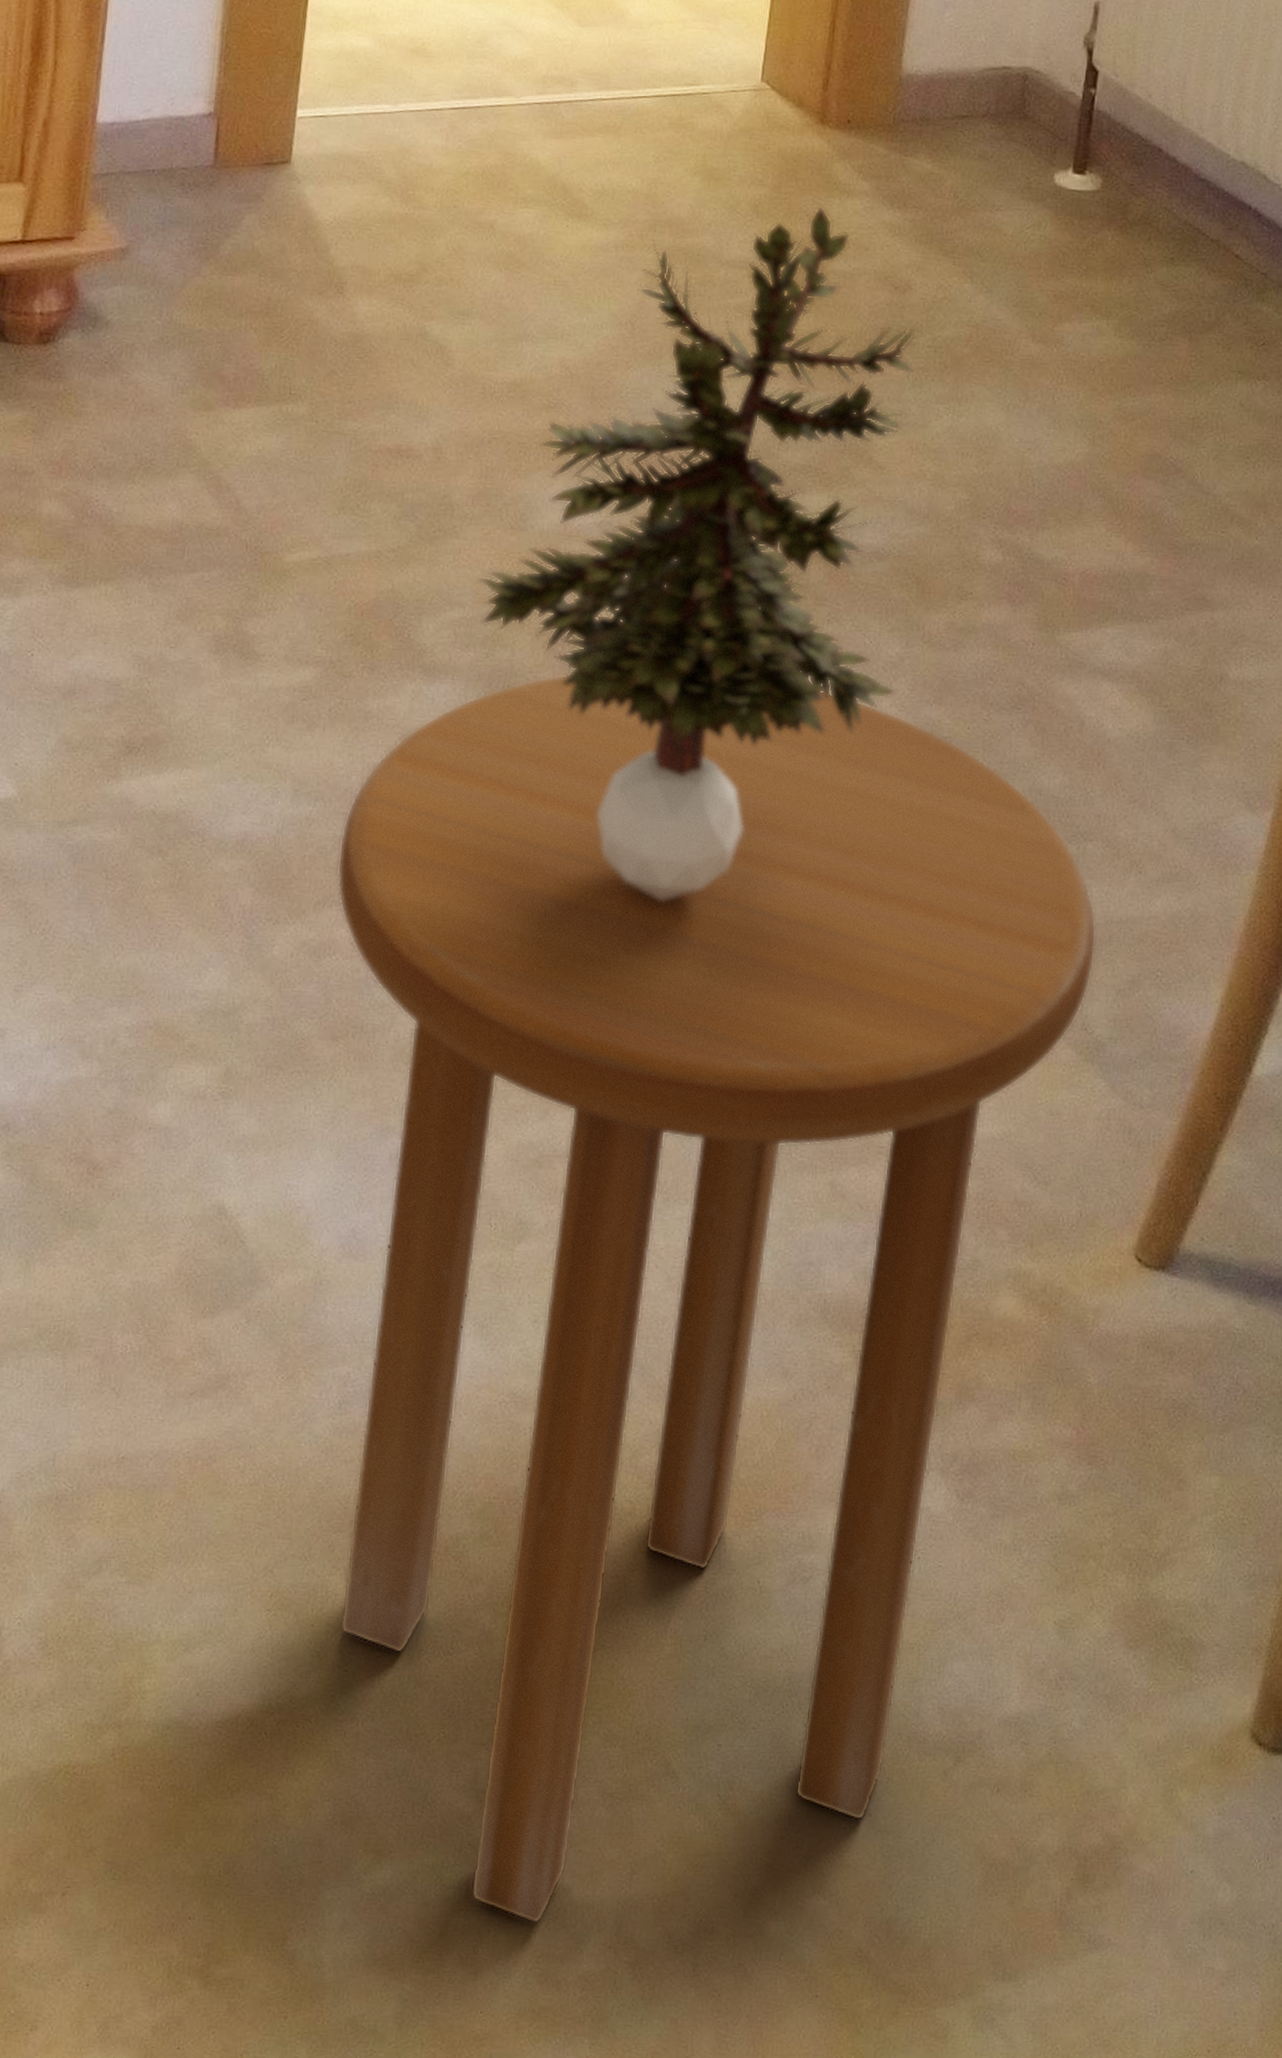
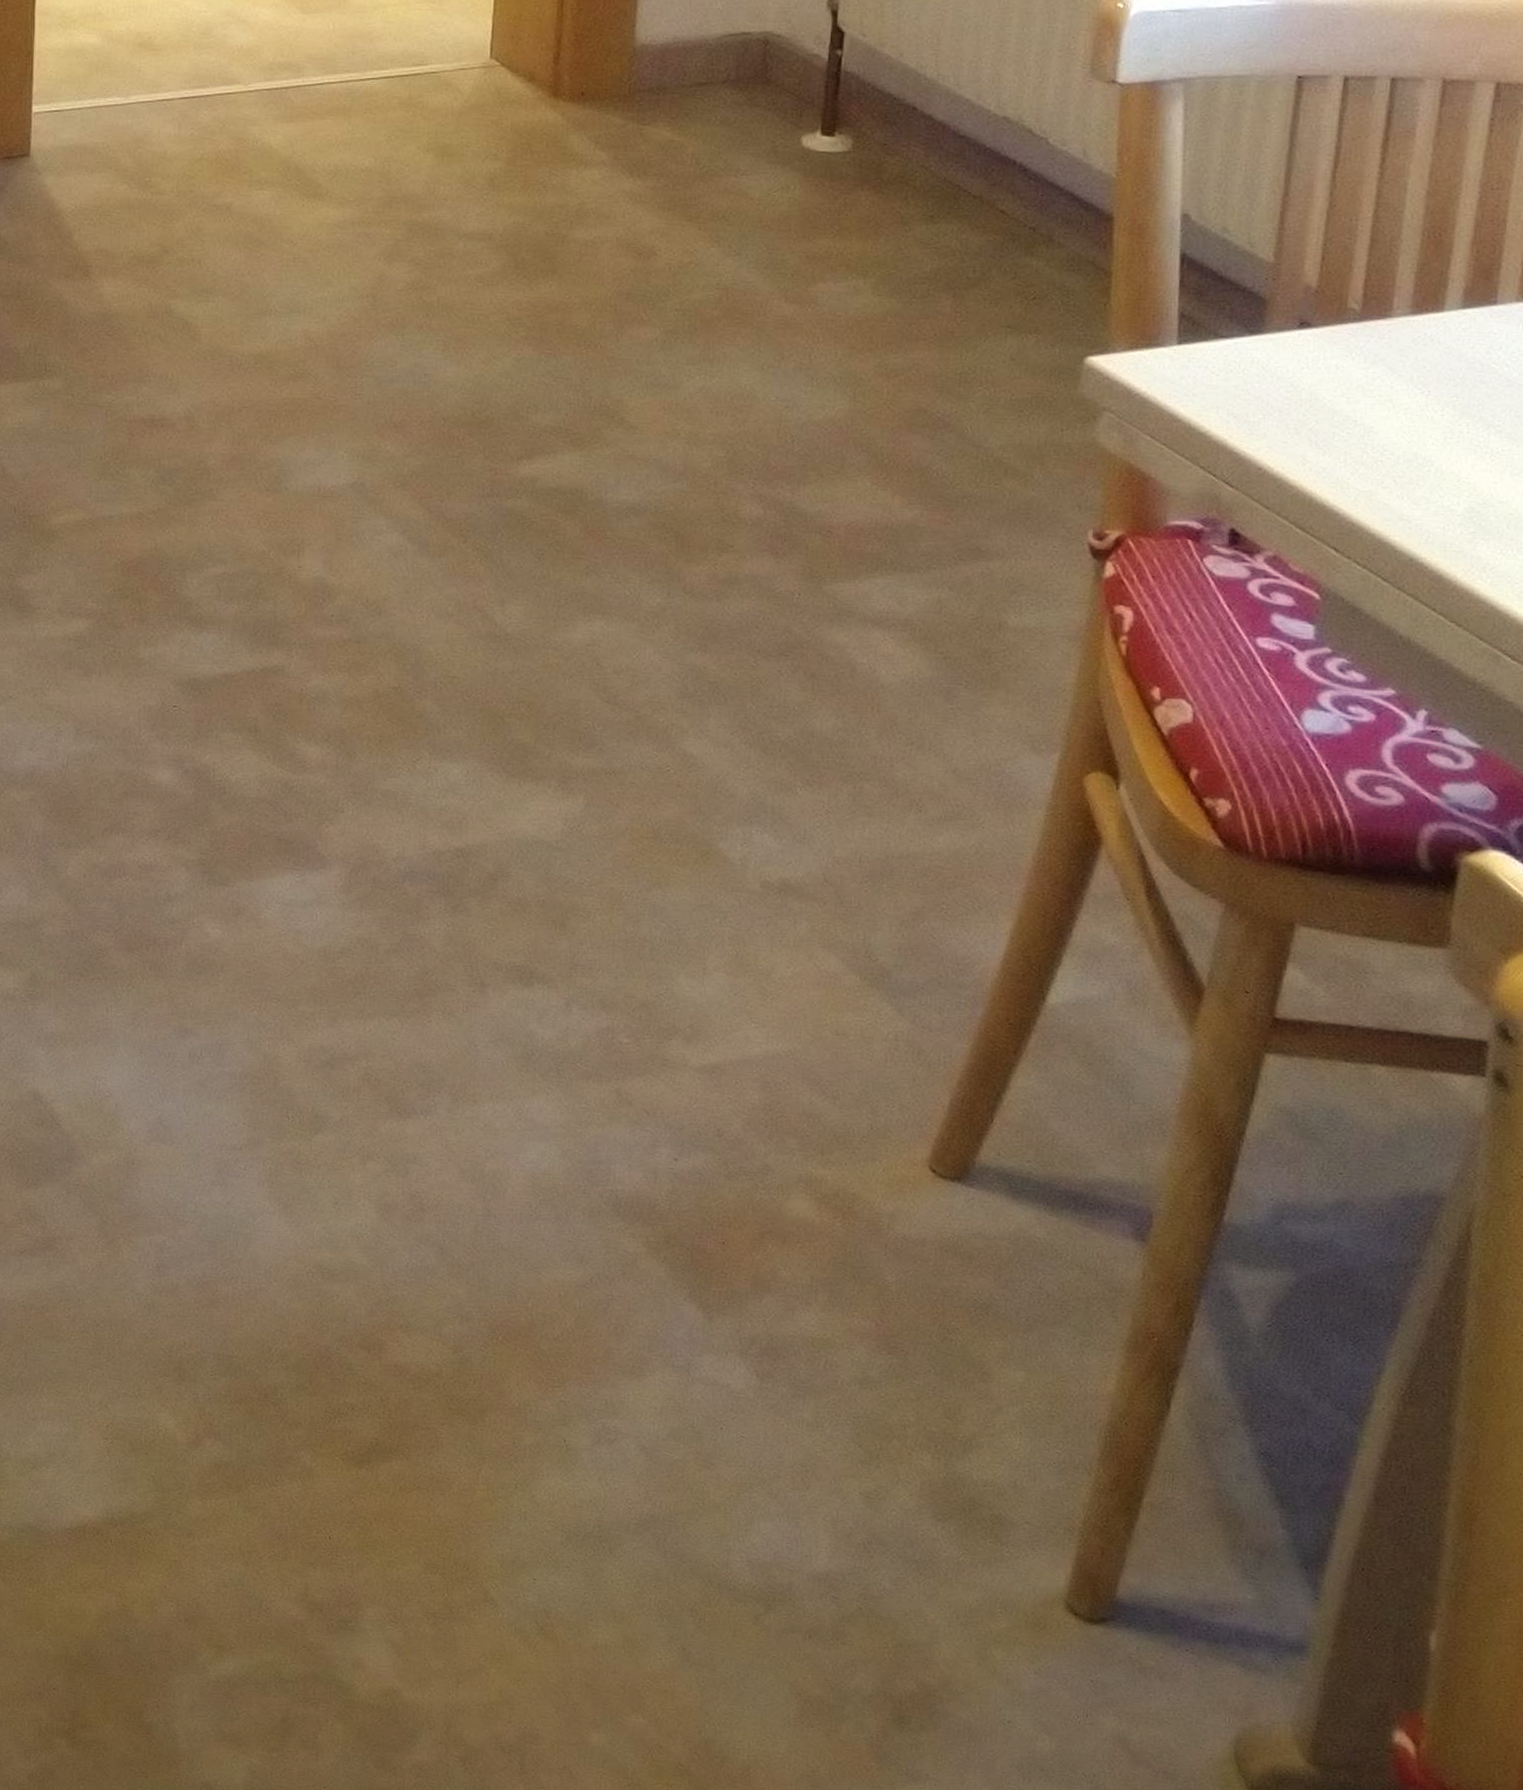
side table: present [336,673,1097,1925] -> none [121,623,877,1719]
potted plant: present [475,206,915,900] -> none [235,178,664,831]

